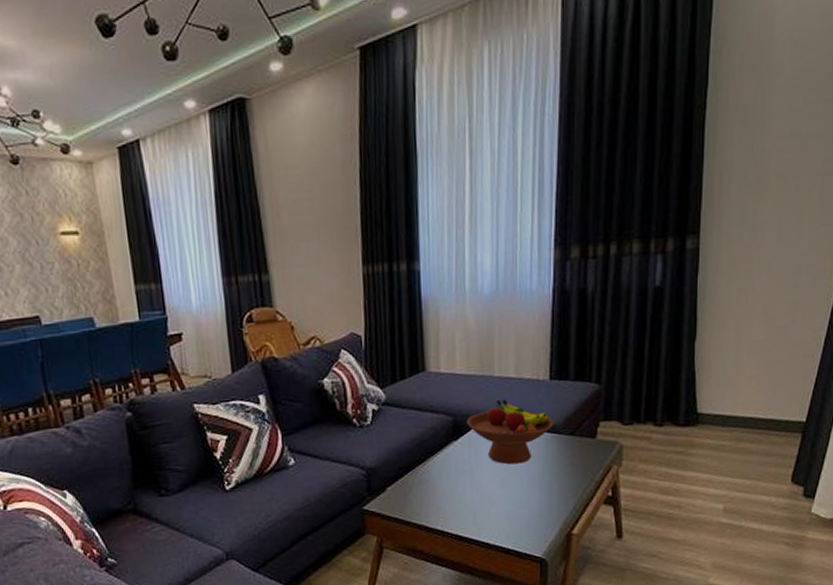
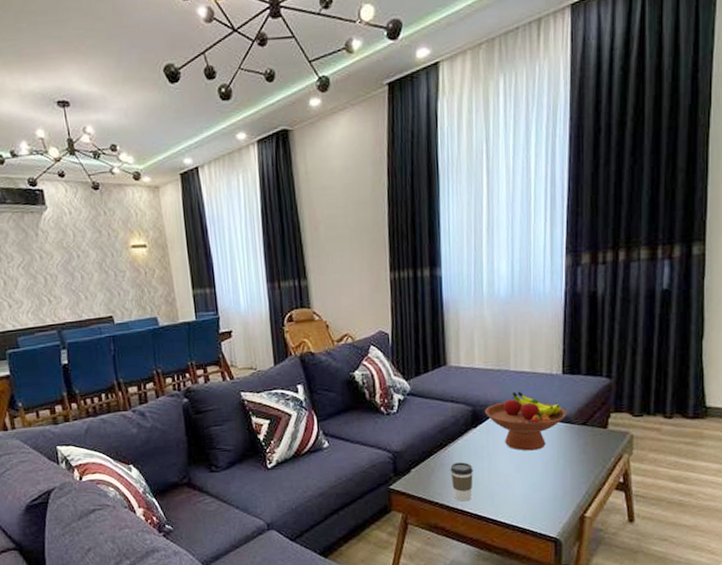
coffee cup: none [429,478,454,522] -> present [450,462,473,502]

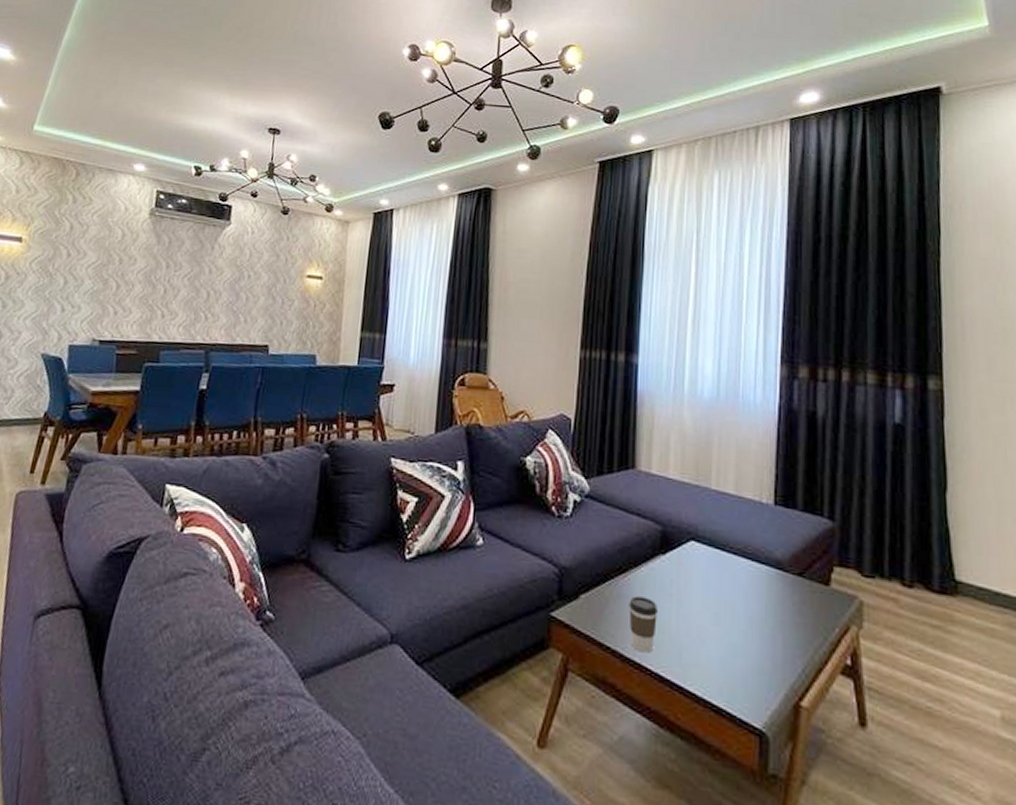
fruit bowl: present [485,391,567,451] -> none [678,516,778,599]

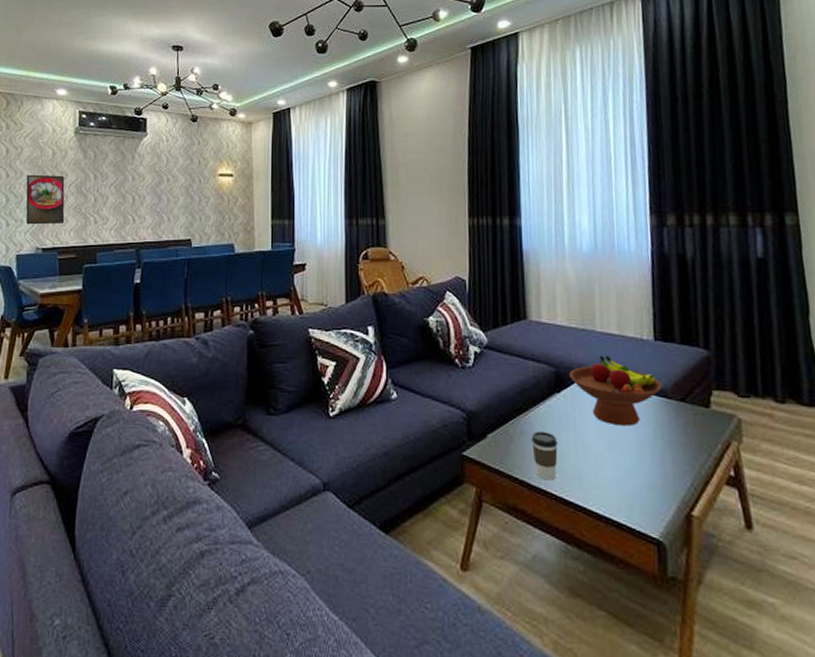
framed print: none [84,256,133,314] -> present [25,174,65,225]
fruit bowl: none [678,516,778,599] -> present [569,355,662,426]

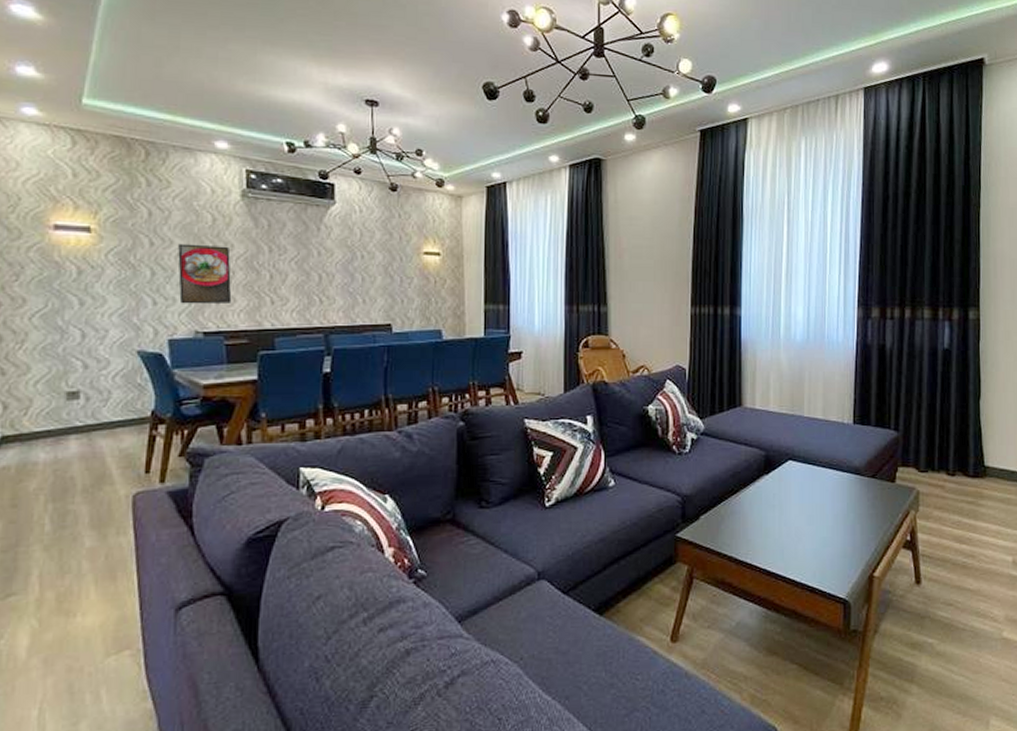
coffee cup: present [531,431,558,480] -> none [741,511,764,555]
fruit bowl: present [569,355,662,426] -> none [778,438,857,502]

